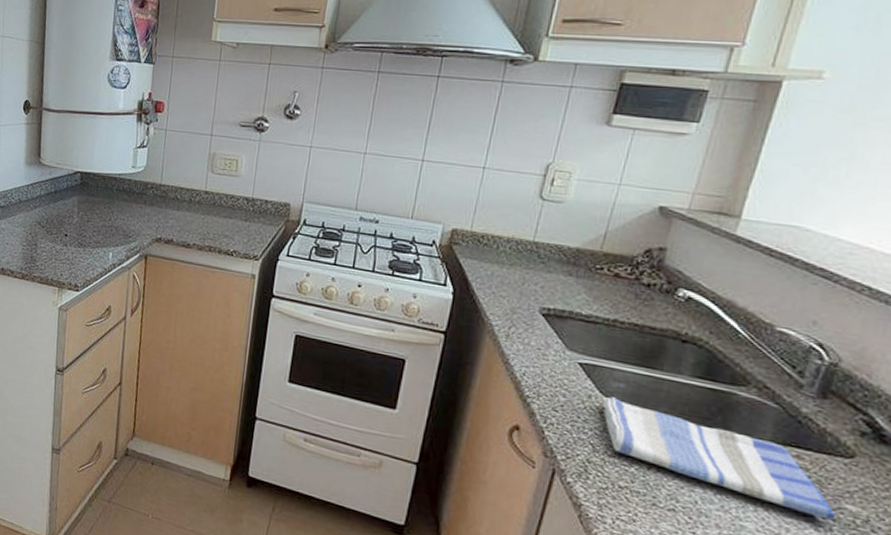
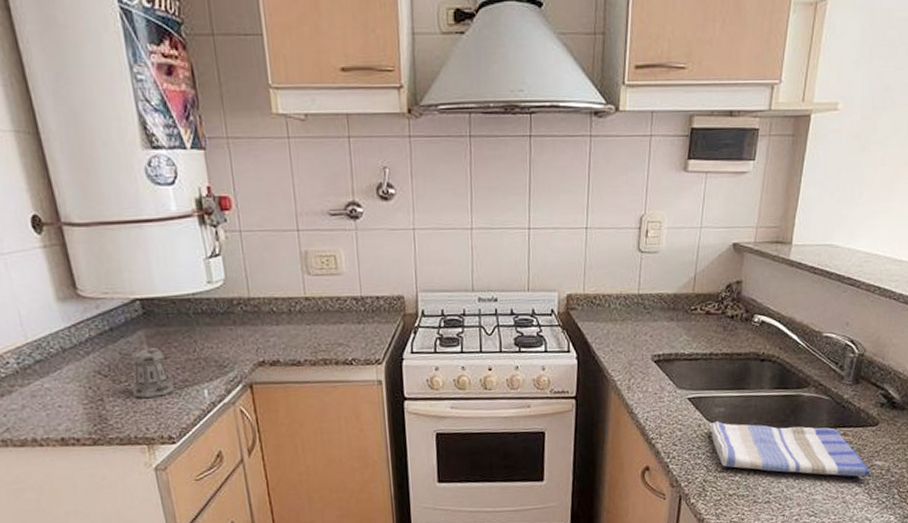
pepper shaker: none [55,210,89,251] -> present [118,348,175,398]

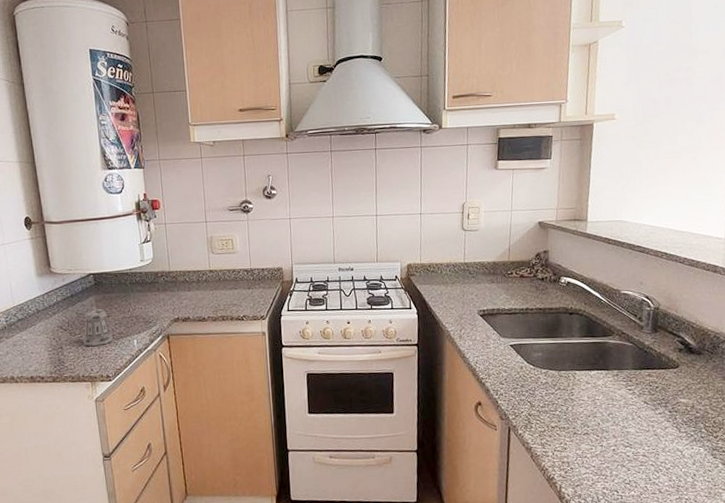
dish towel: present [708,421,871,477] -> none [529,364,677,412]

